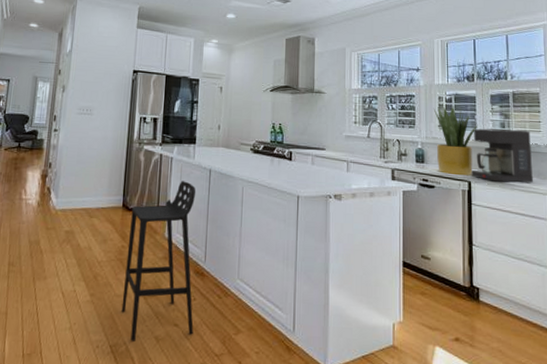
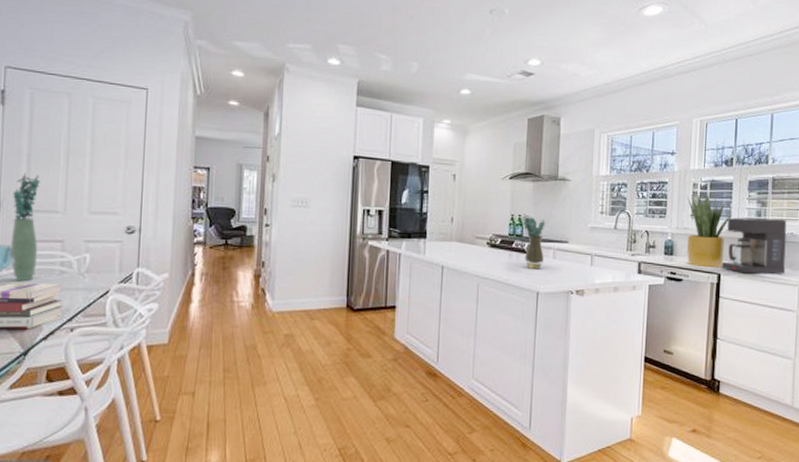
bar stool: present [121,181,196,341] -> none [349,278,428,443]
vase: none [283,123,304,174] -> present [522,214,546,270]

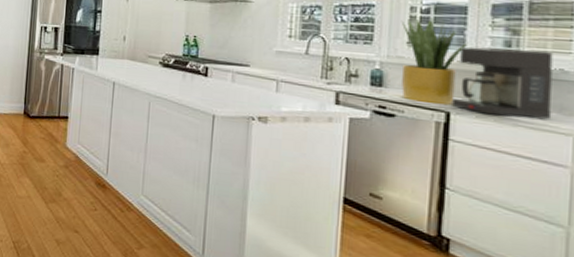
vase: present [522,214,546,270] -> none [198,35,224,92]

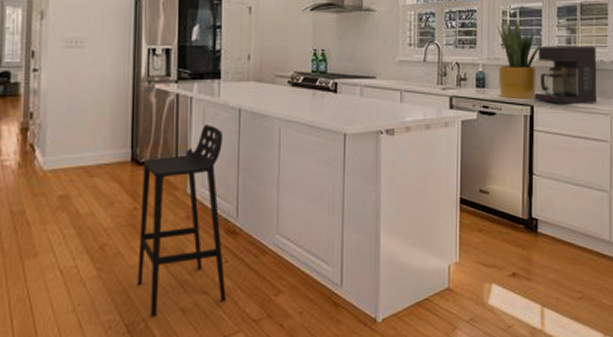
bar stool: none [23,92,99,243] -> present [137,125,226,317]

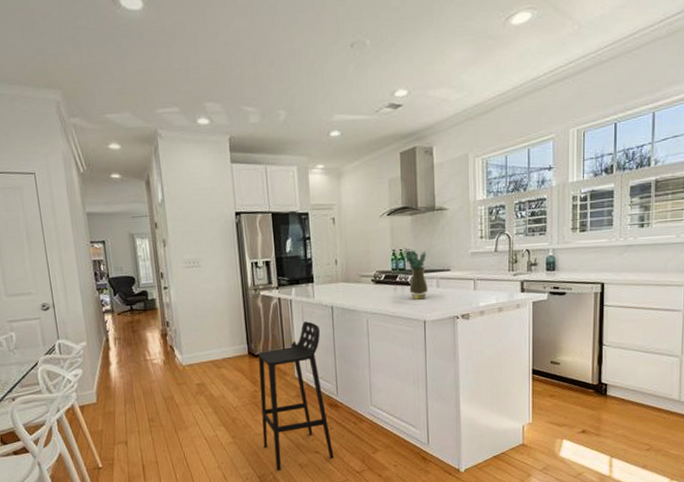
vase: none [326,48,351,109] -> present [404,248,428,300]
planter: present [496,21,543,100] -> none [566,204,615,279]
coffee maker: present [535,45,597,104] -> none [605,220,671,280]

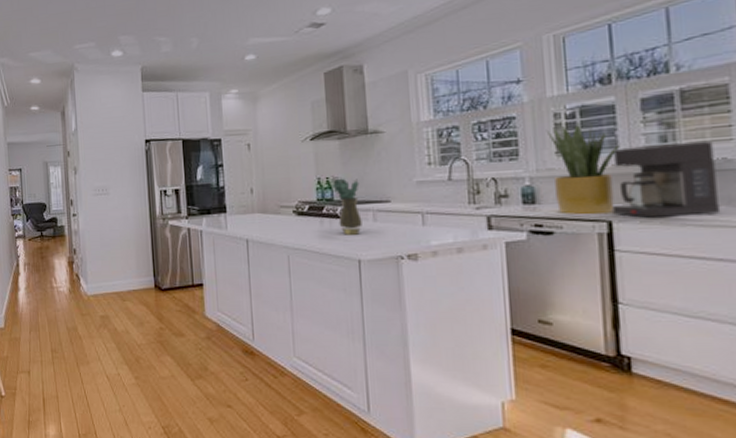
bar stool: present [258,321,334,470] -> none [165,255,249,423]
planter: none [566,204,615,279] -> present [546,122,621,215]
coffee maker: none [605,220,671,280] -> present [612,140,721,218]

